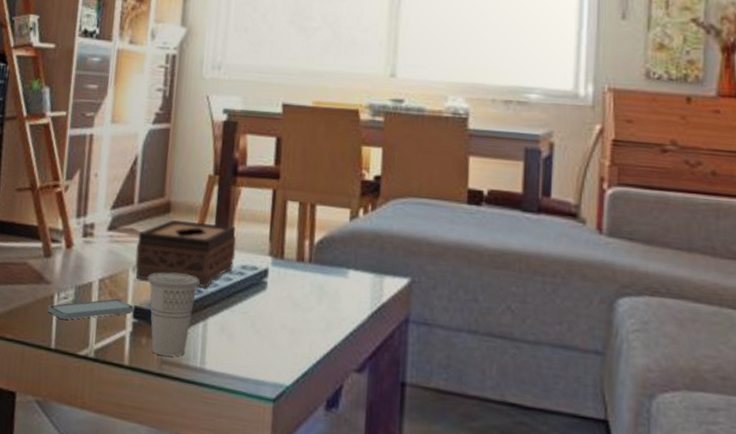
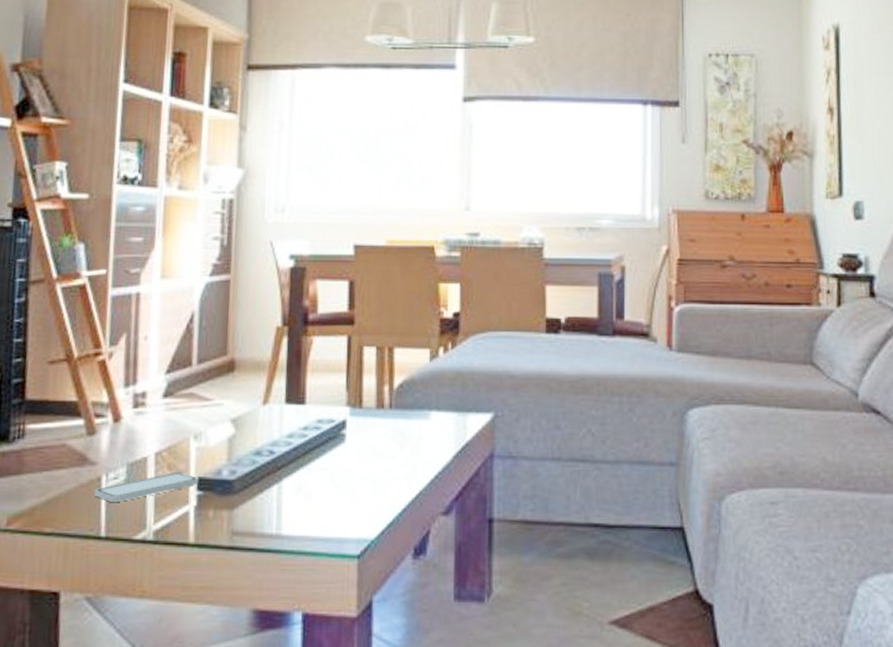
tissue box: present [135,219,236,288] -> none [196,378,310,448]
cup: present [147,273,199,357] -> none [212,437,271,526]

